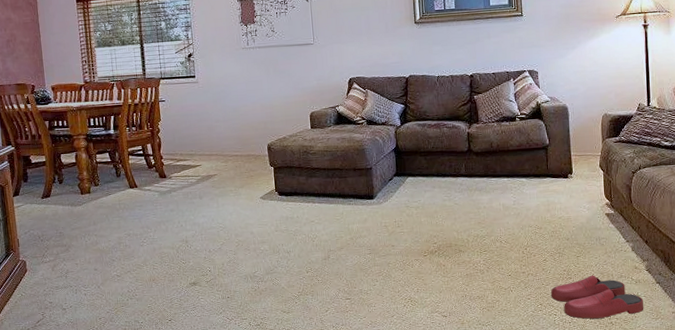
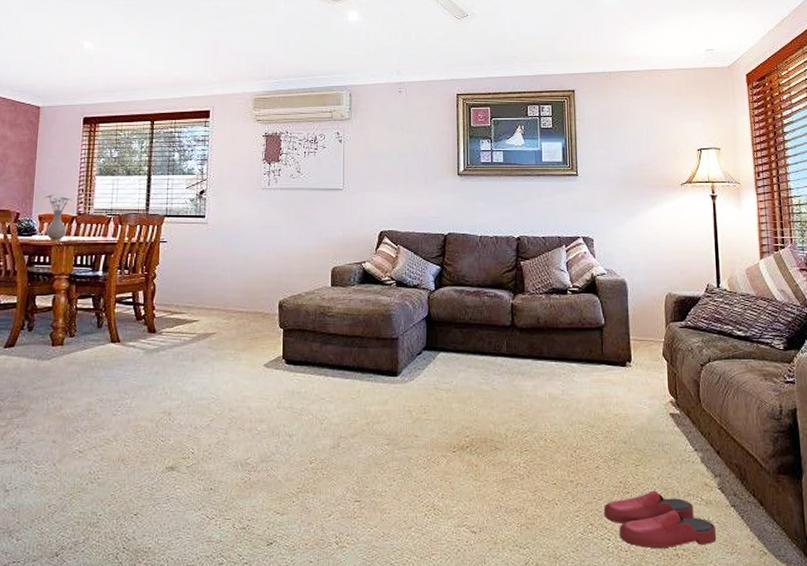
vase: none [54,67,78,107] -> present [45,195,72,240]

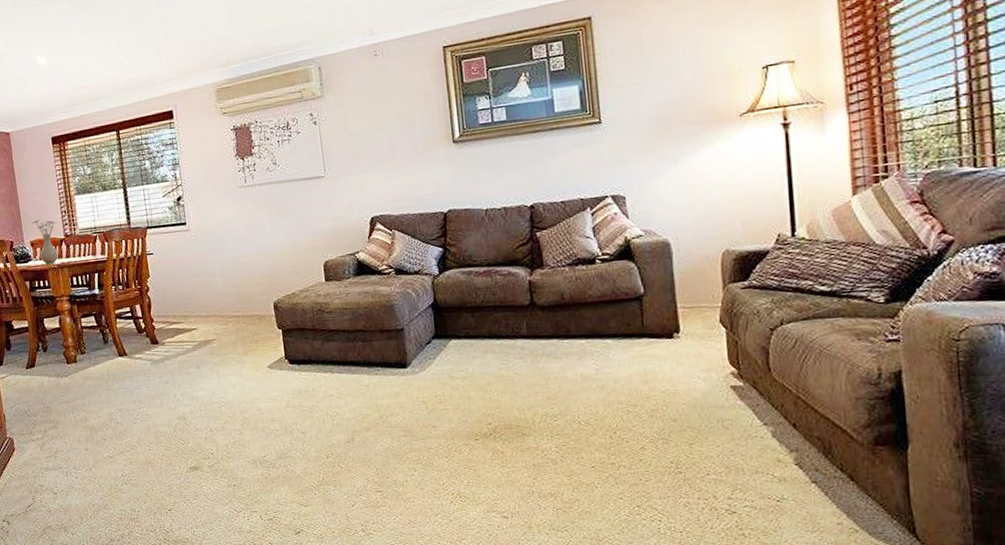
slippers: present [603,490,717,549] -> none [652,469,793,529]

